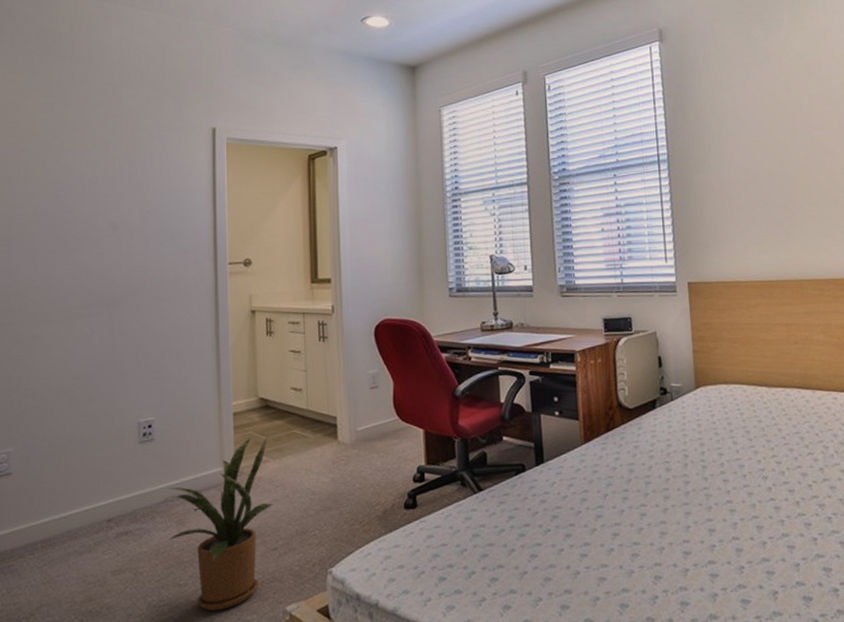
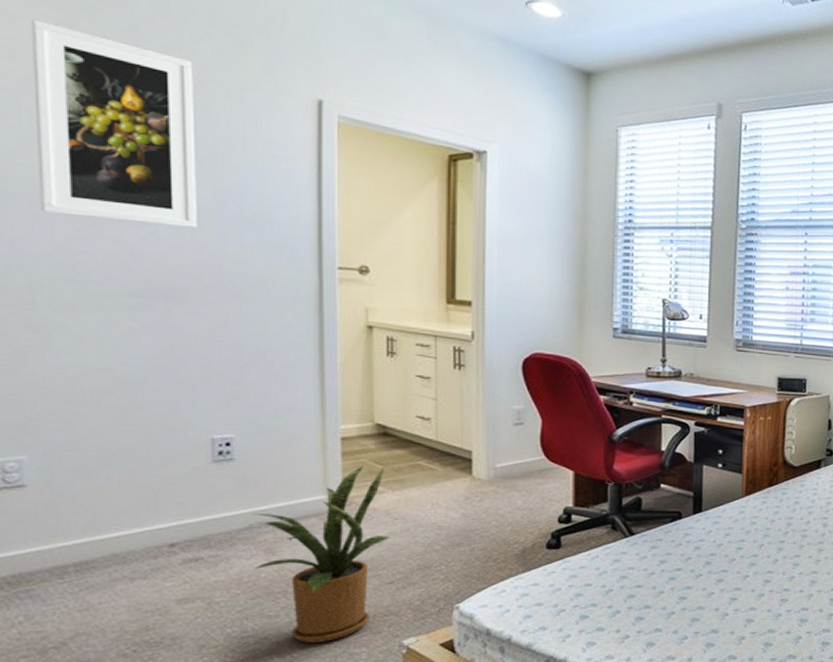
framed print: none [28,104,130,249] -> present [32,18,197,228]

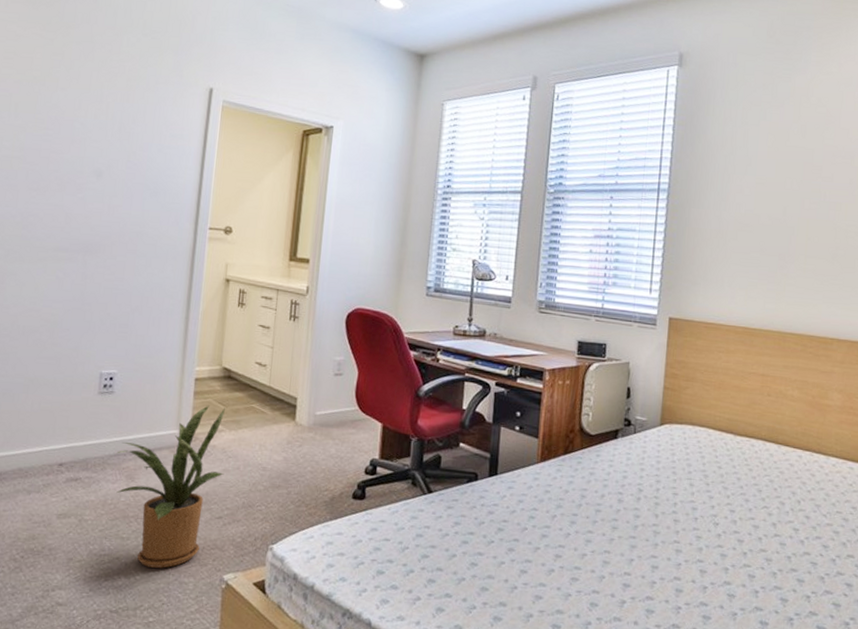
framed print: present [32,18,197,228] -> none [12,36,126,195]

